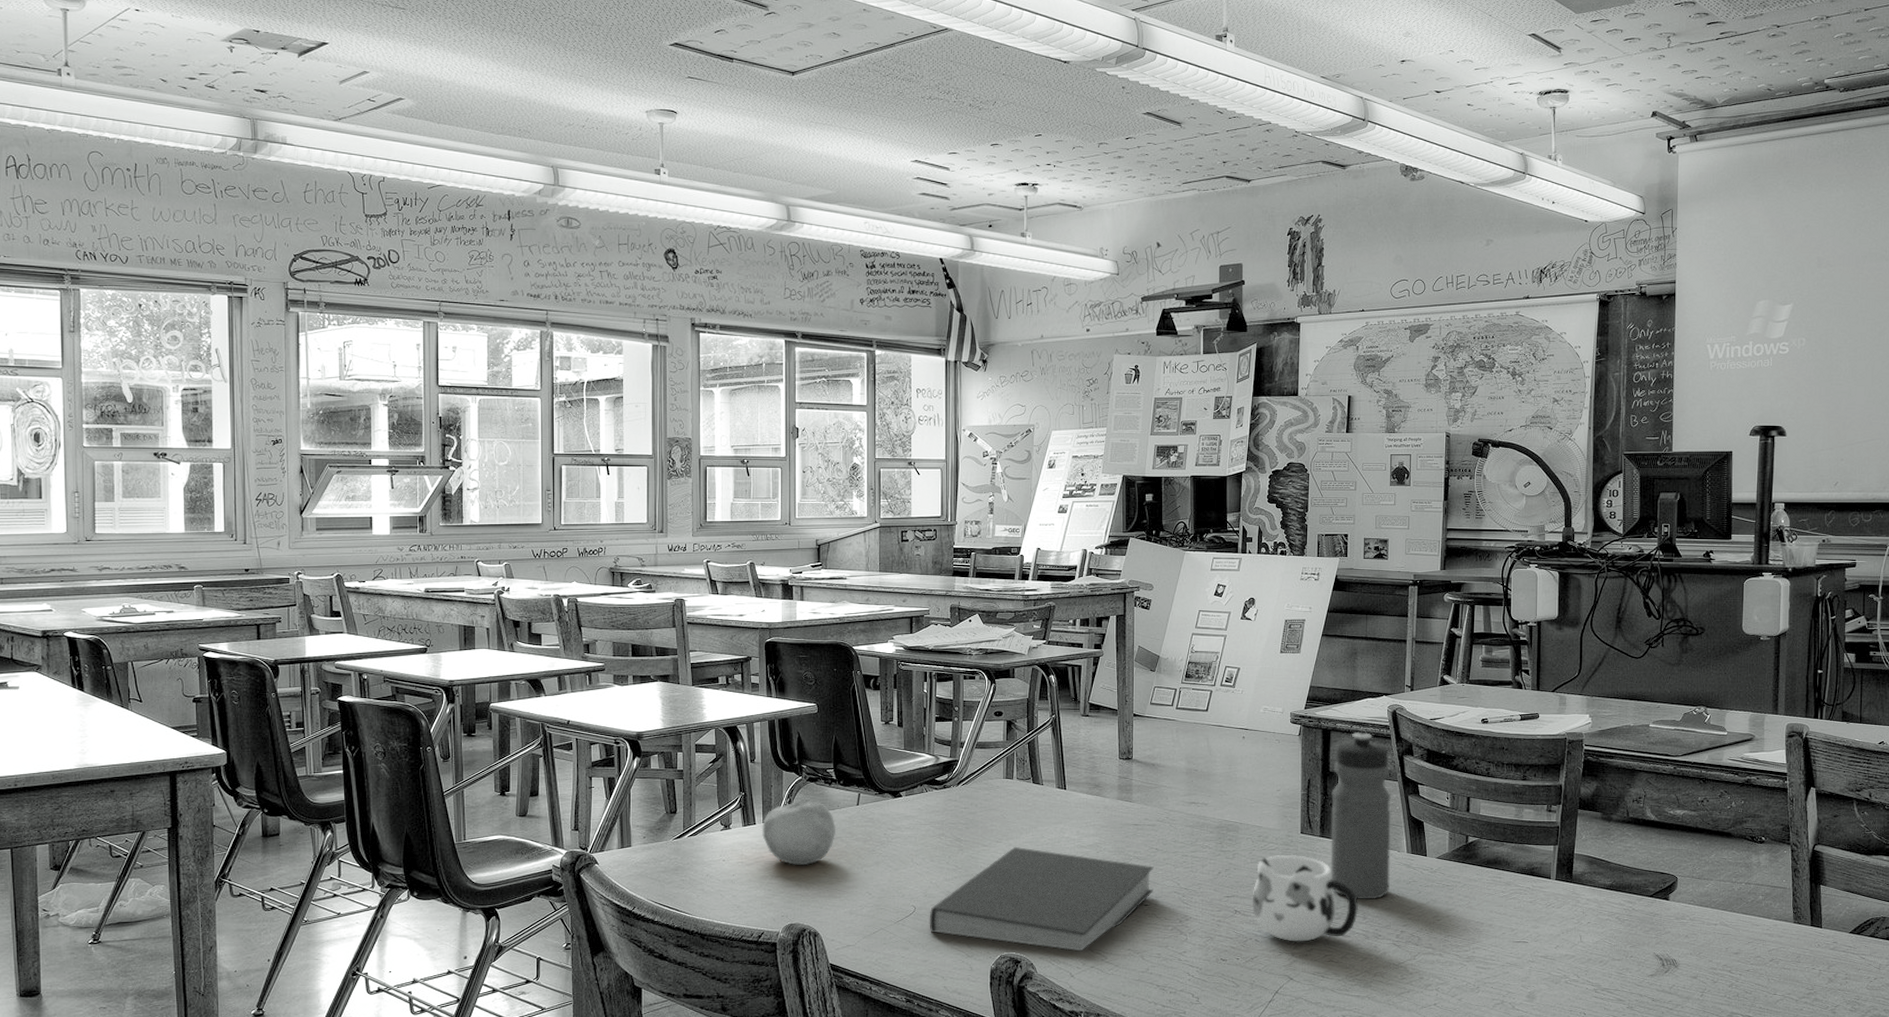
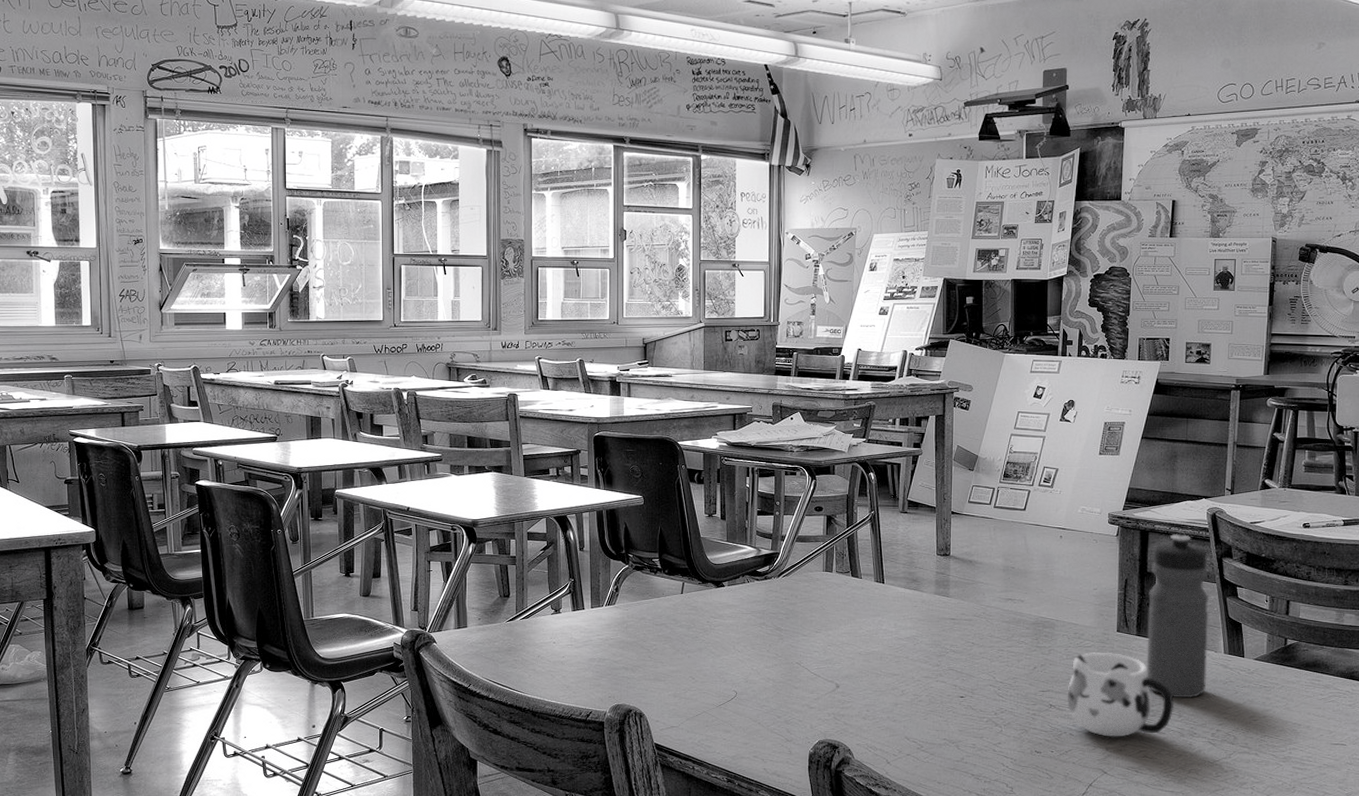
apple: present [761,799,837,866] -> none [590,587,661,650]
notebook: present [929,847,1154,952] -> none [750,638,970,740]

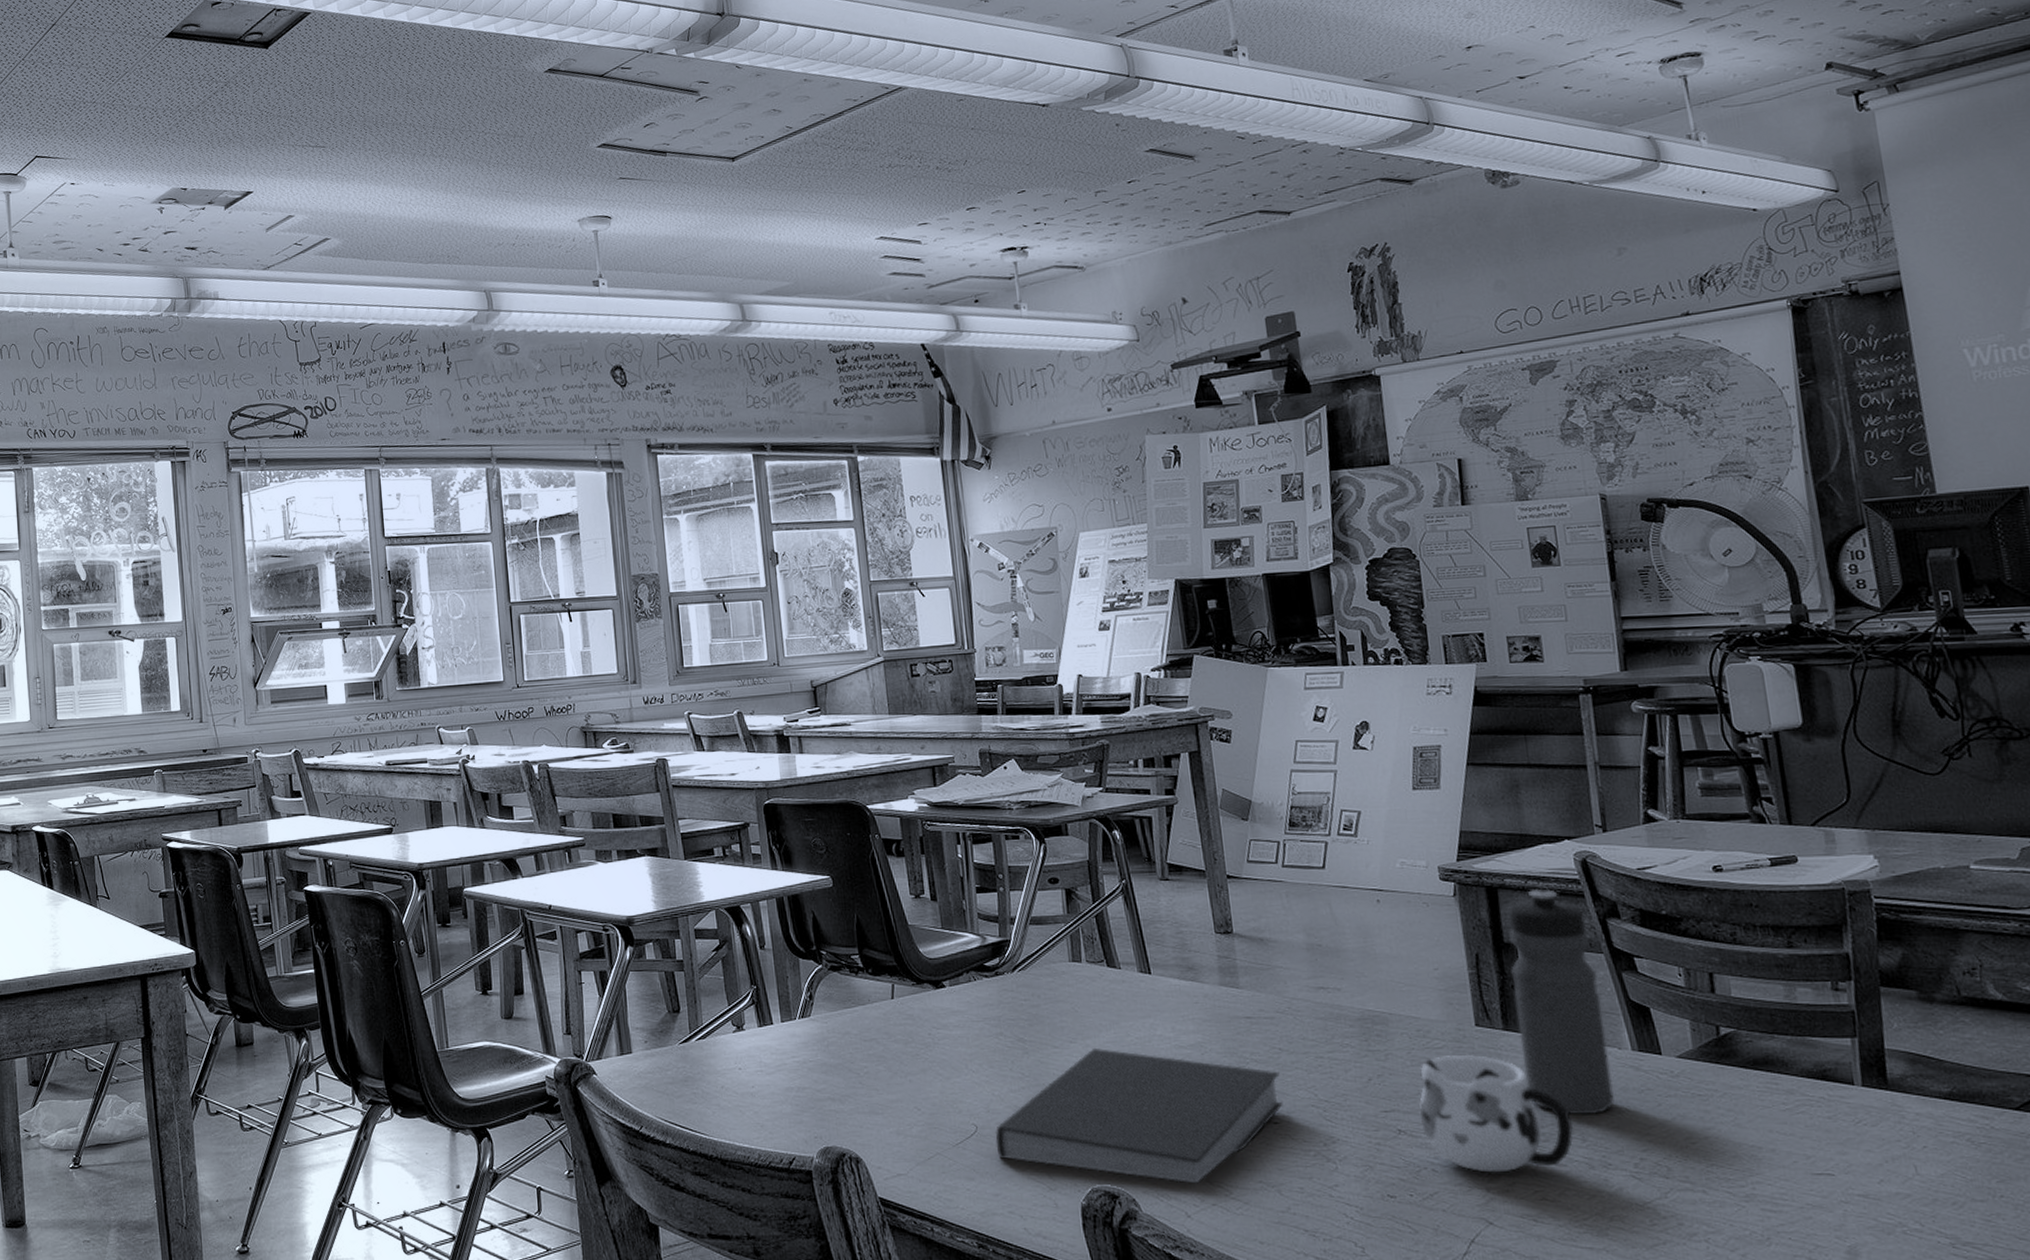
notebook: none [750,638,970,740] -> present [995,1048,1283,1184]

